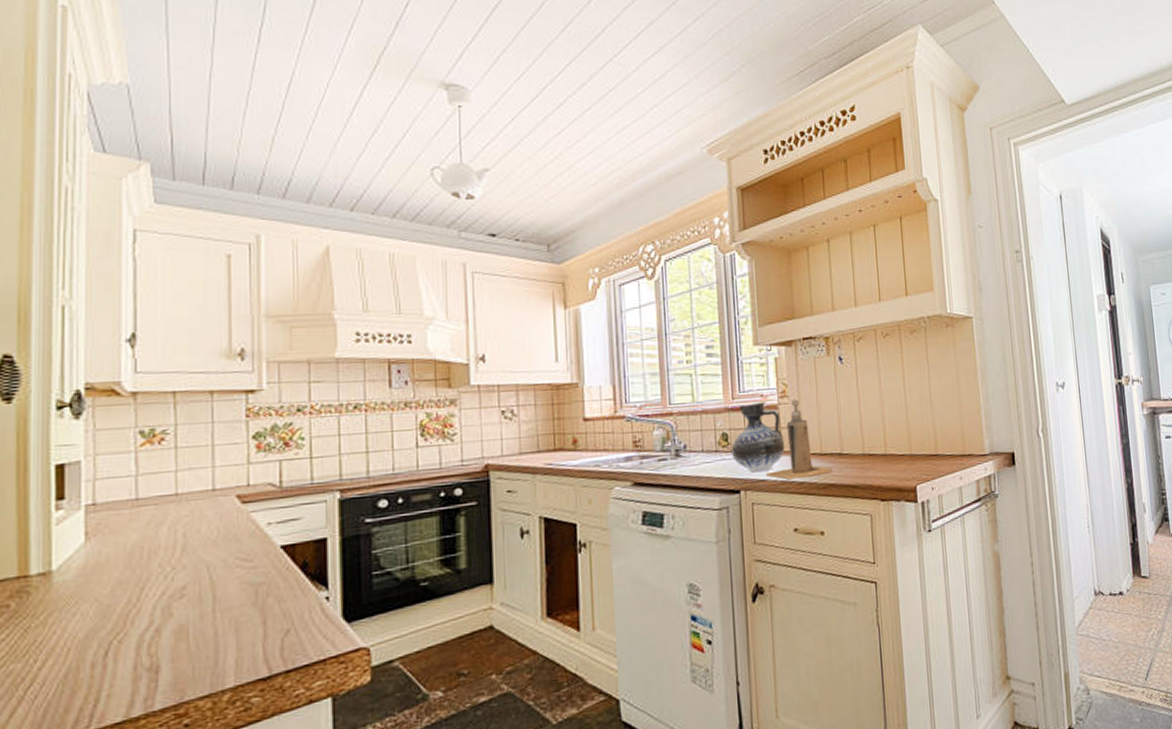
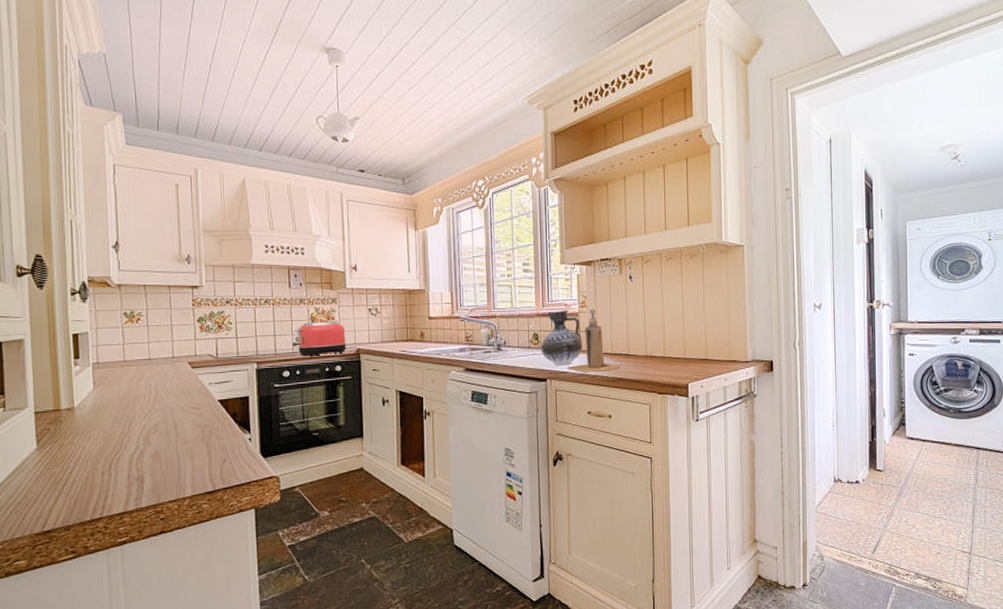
toaster: none [392,429,470,478] -> present [292,321,346,356]

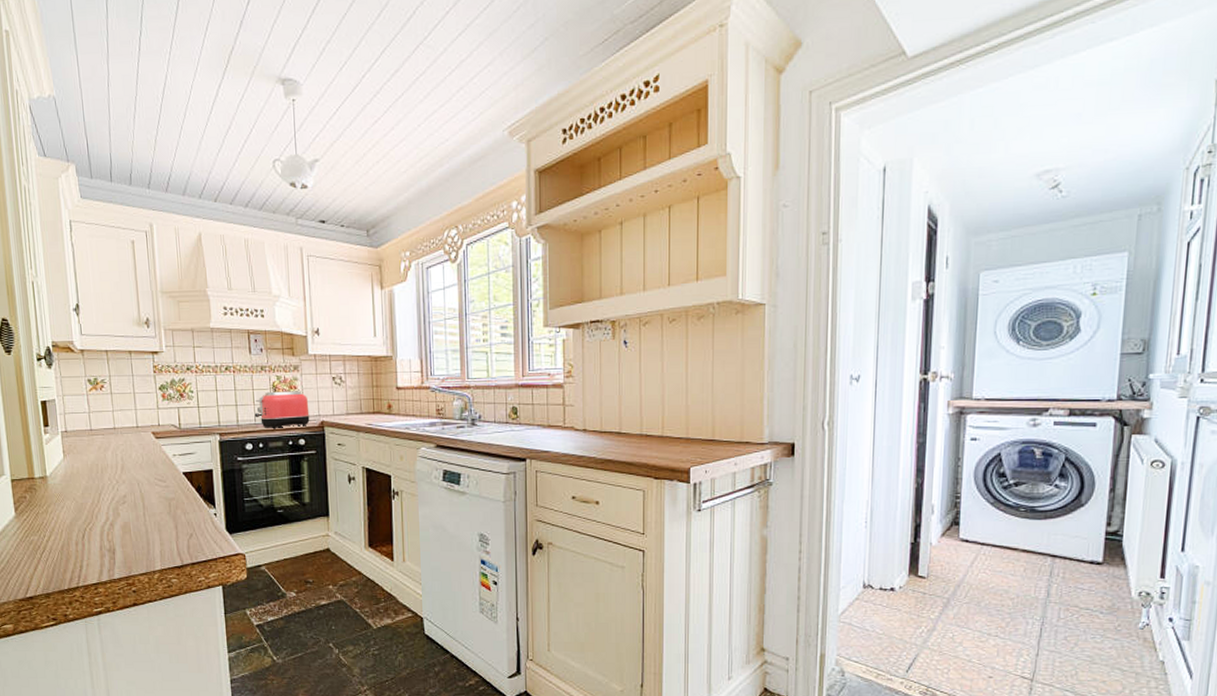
ceramic jug: present [540,310,583,366] -> none [519,380,568,444]
soap dispenser: present [567,309,621,373] -> none [550,380,611,453]

